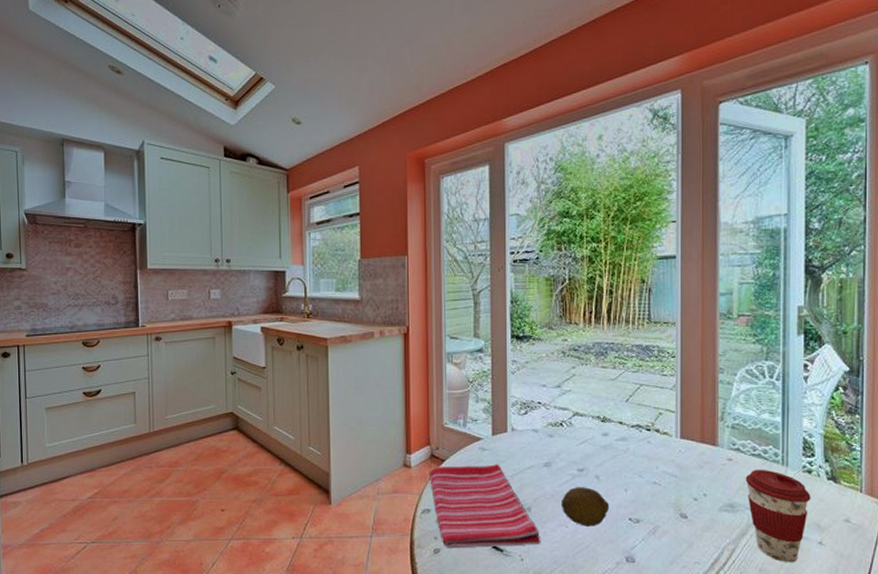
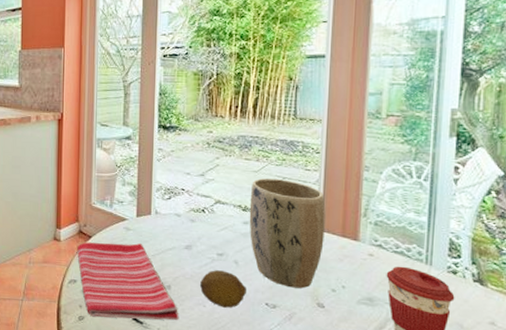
plant pot: none [608,386,684,500] -> present [249,178,326,289]

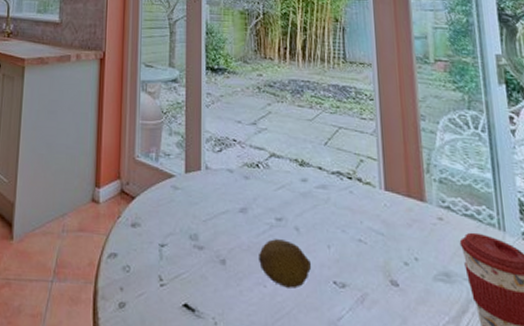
dish towel: present [76,242,179,321] -> none [117,204,237,306]
plant pot: present [249,178,326,289] -> none [306,128,390,262]

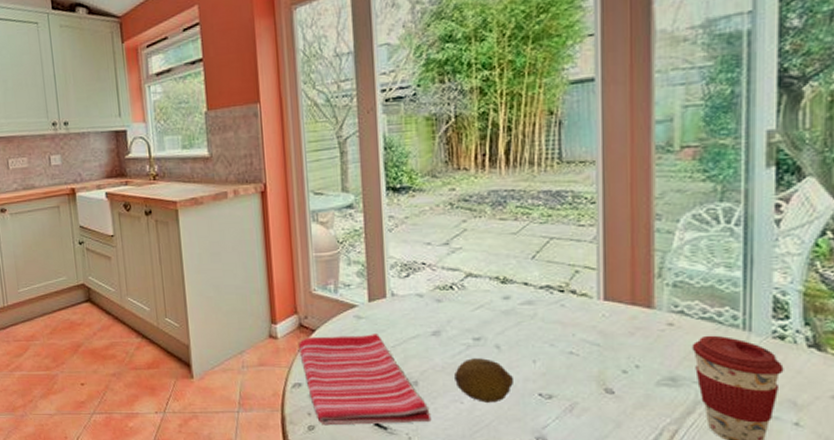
dish towel: none [117,204,237,306] -> present [297,334,432,426]

